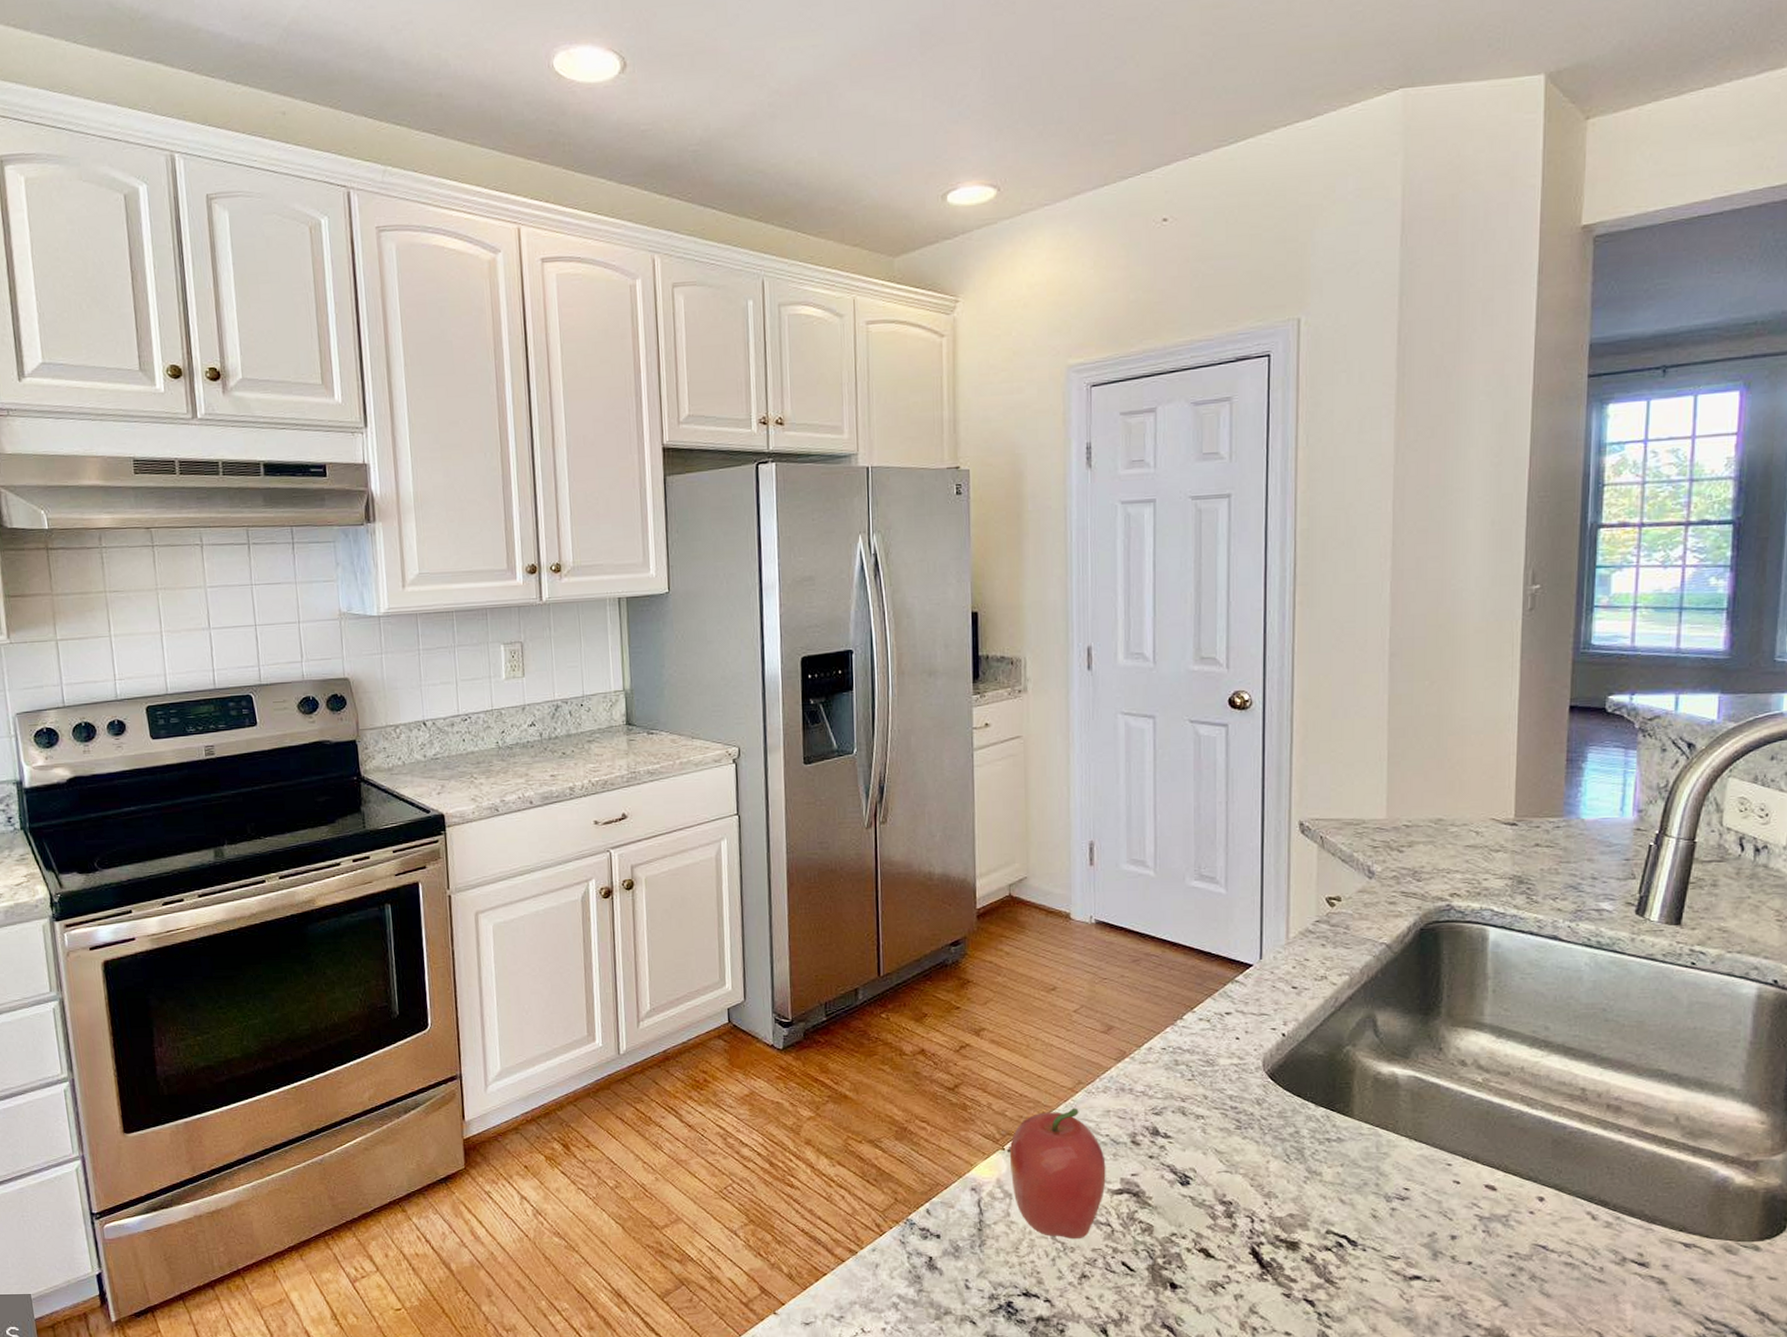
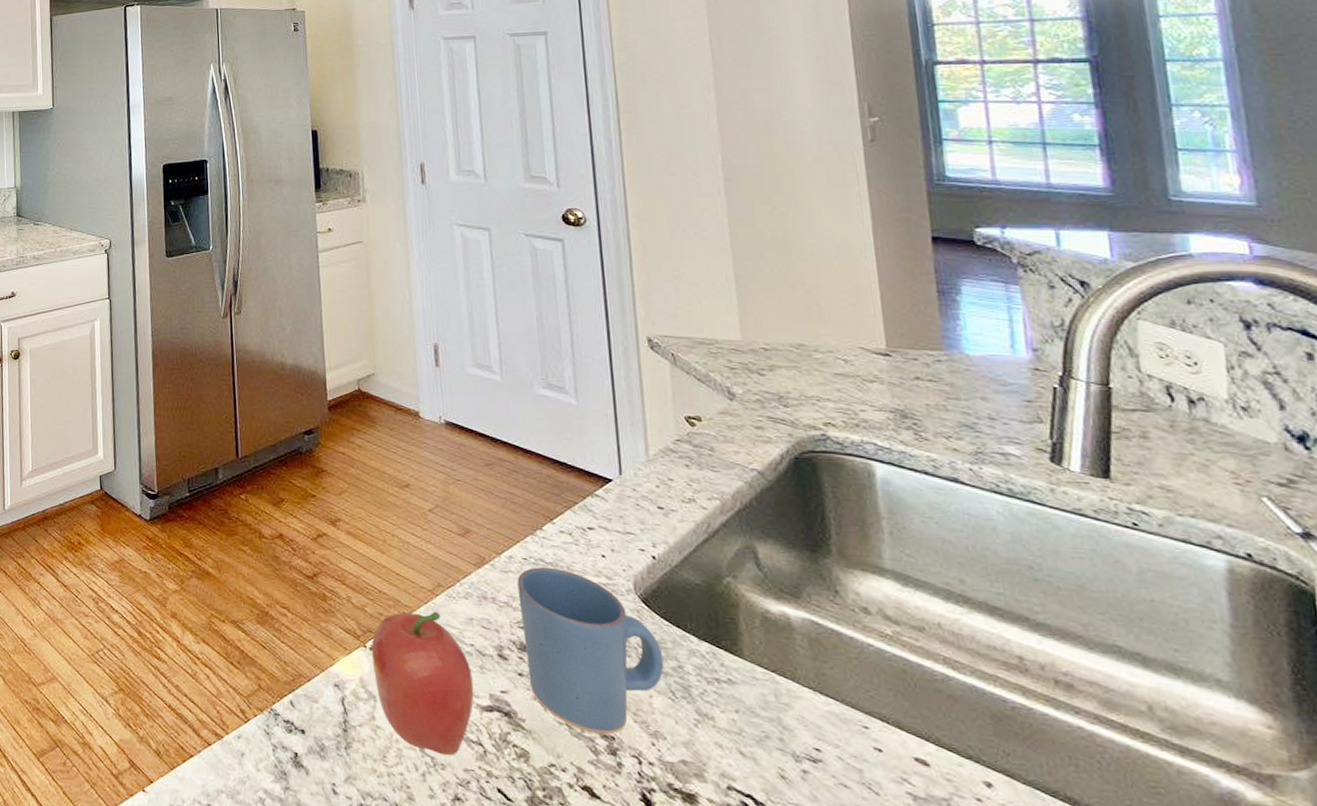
mug: none [1155,1055,1283,1201] -> present [517,567,664,735]

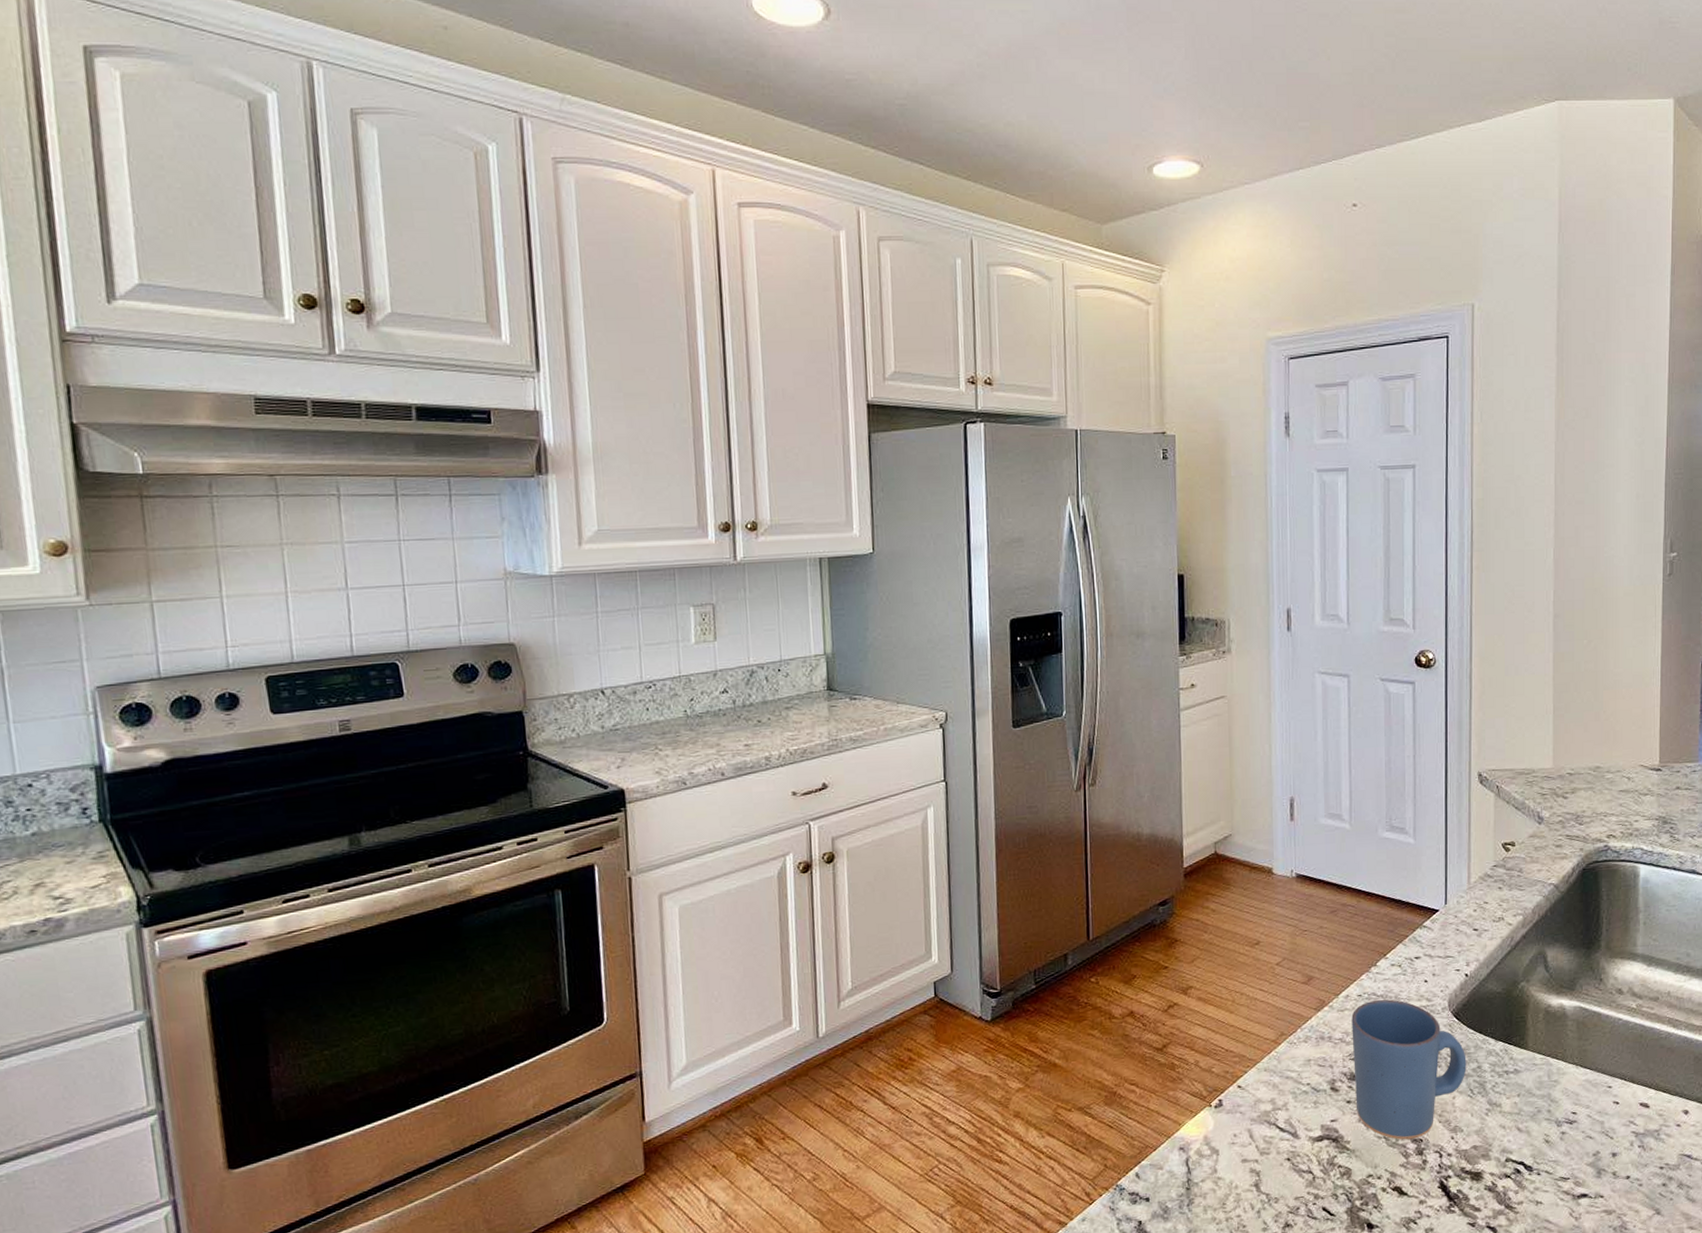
fruit: present [371,611,474,756] -> none [1217,1059,1308,1190]

